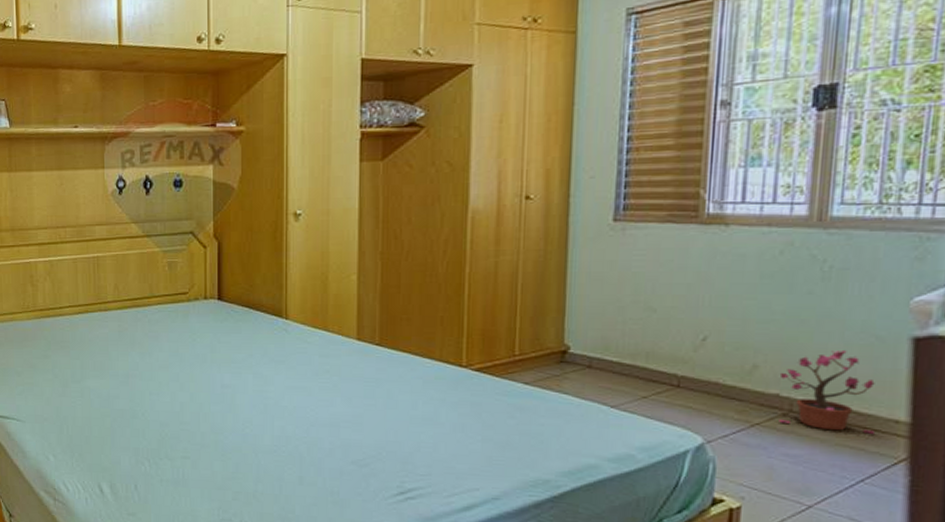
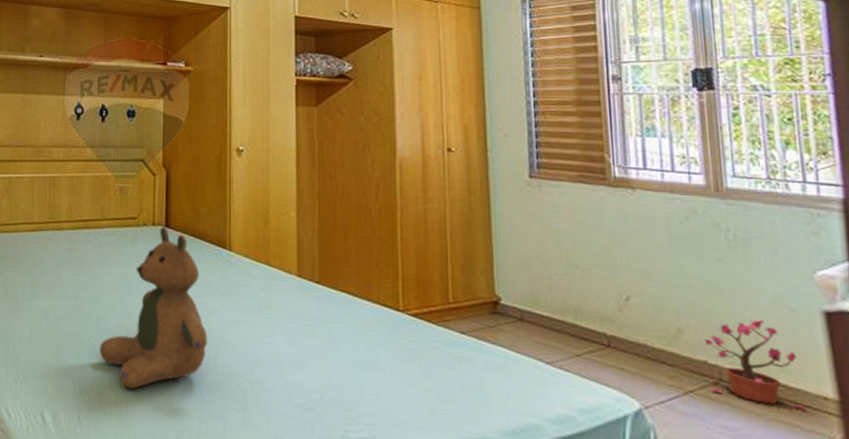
teddy bear: none [153,300,263,457] -> present [99,226,208,389]

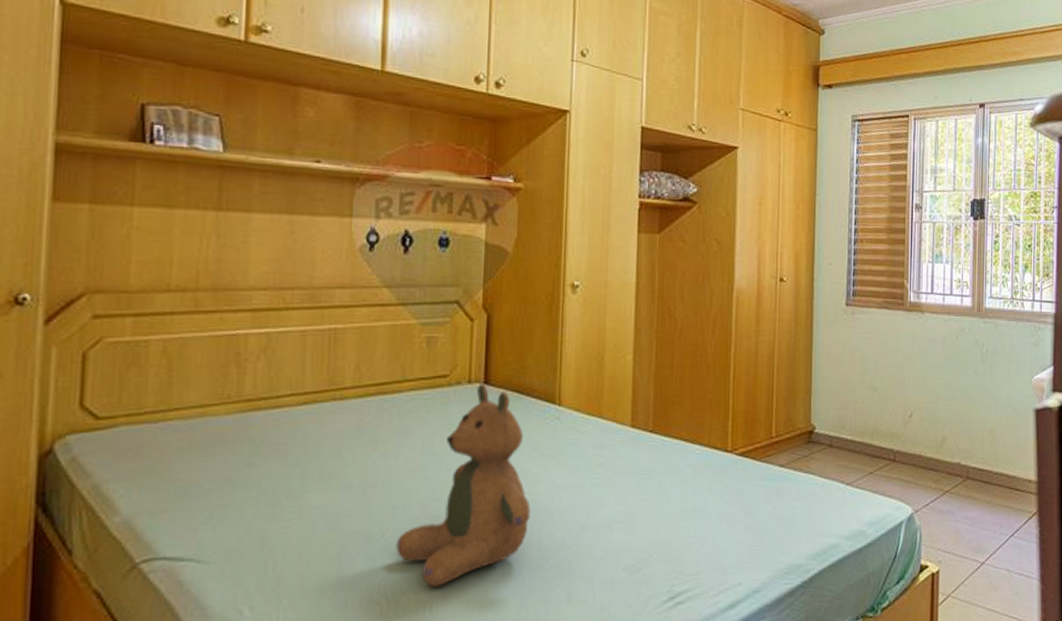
potted plant: present [704,319,808,410] -> none [959,421,1018,493]

